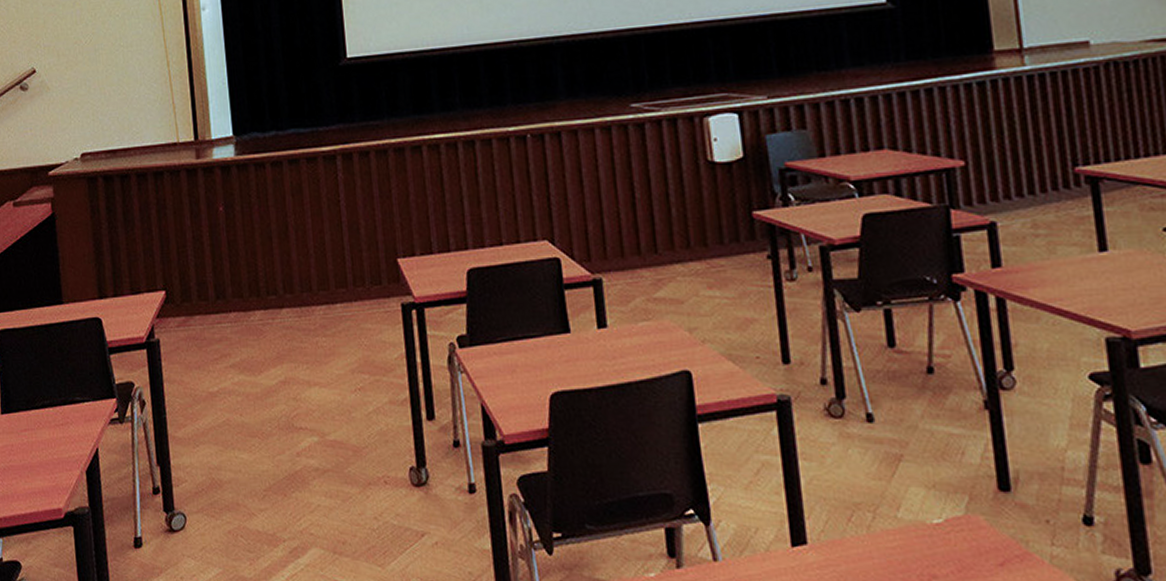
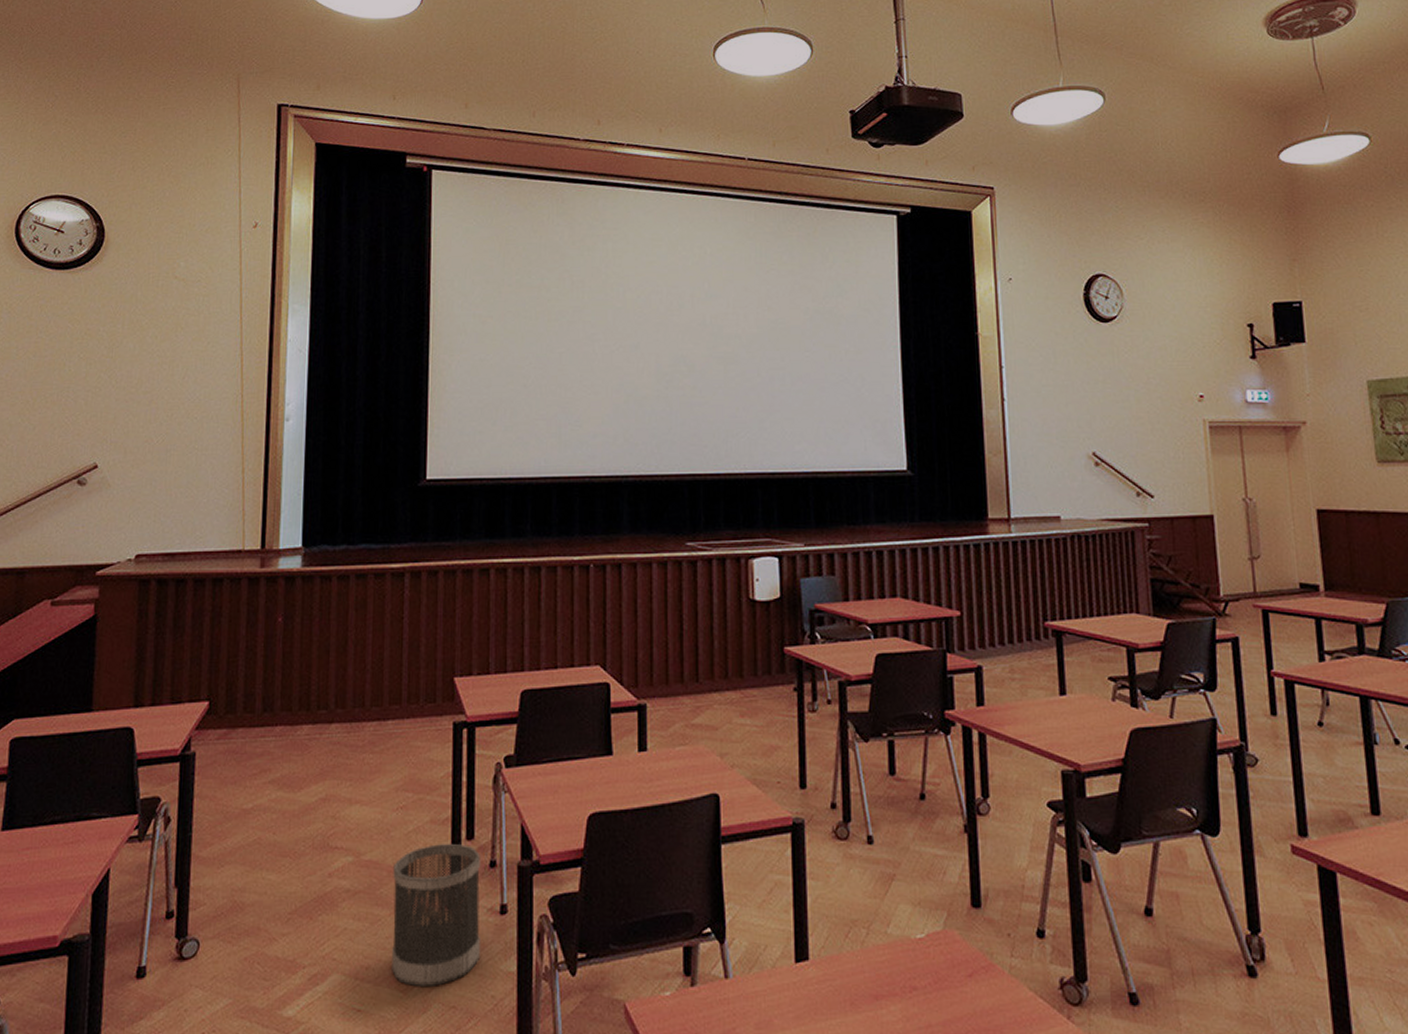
wastebasket: none [358,423,453,563] -> present [392,843,480,988]

